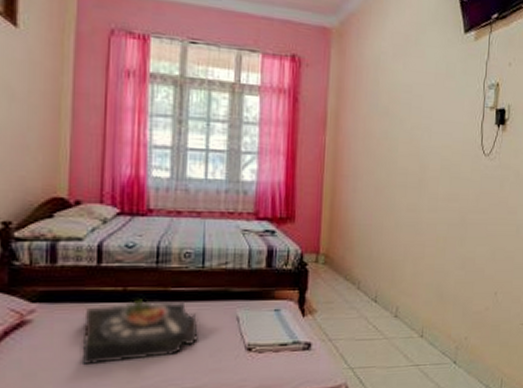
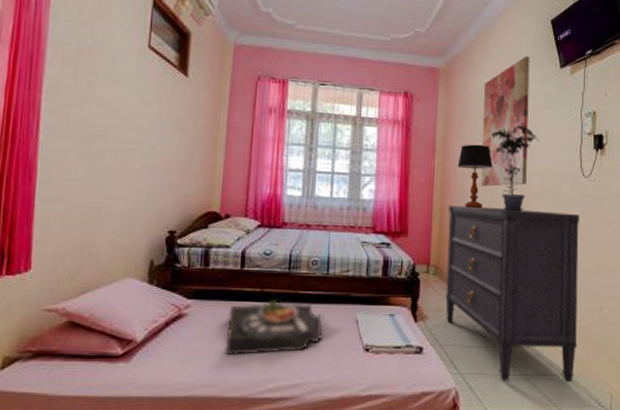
dresser: none [336,187,478,373] -> present [445,205,579,383]
table lamp: none [351,117,389,191] -> present [457,144,493,209]
wall art: none [377,17,433,166] -> present [481,56,530,187]
potted plant: none [388,93,439,194] -> present [491,122,539,212]

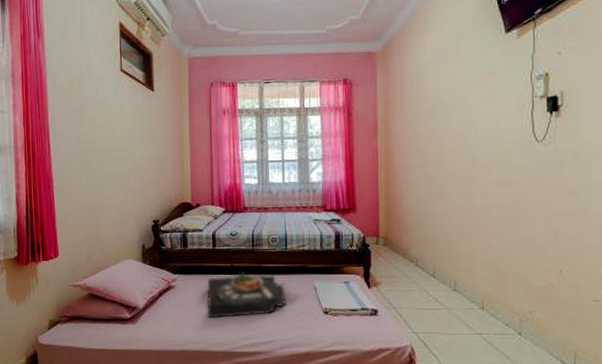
dresser: present [445,205,579,383] -> none [393,179,536,341]
table lamp: present [457,144,493,209] -> none [400,120,436,183]
wall art: present [481,56,530,187] -> none [422,26,473,160]
potted plant: present [491,122,539,212] -> none [433,93,485,182]

